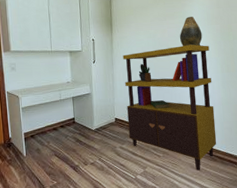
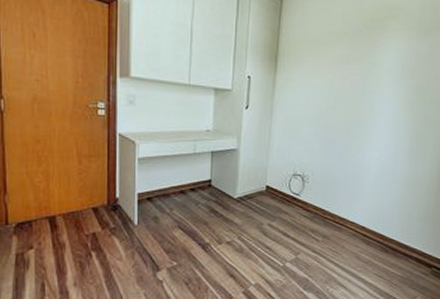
bookcase: present [123,44,217,171] -> none [282,100,399,262]
ceramic vessel: present [180,17,202,47] -> none [364,64,393,103]

